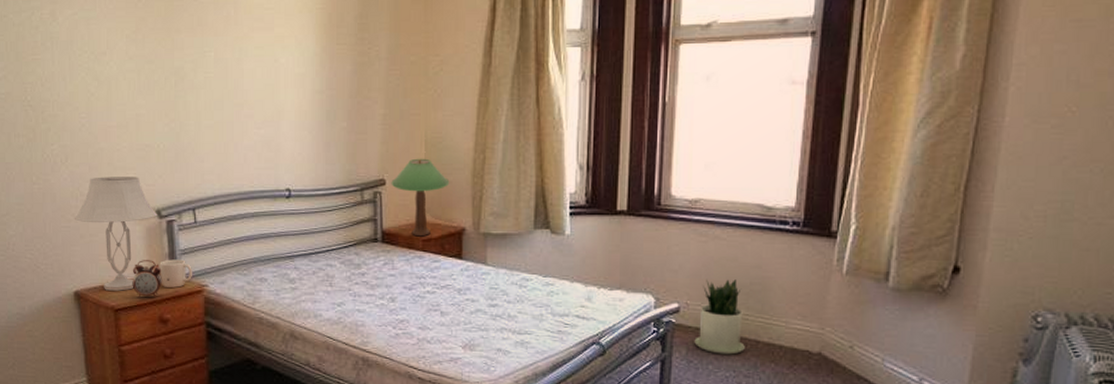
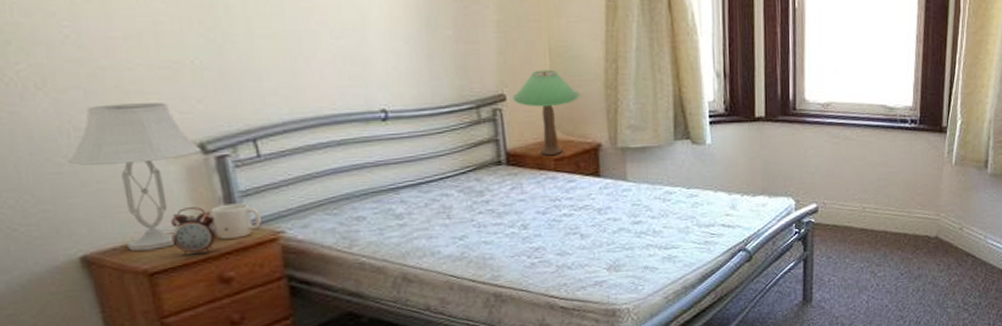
planter: present [694,279,745,355] -> none [832,177,876,248]

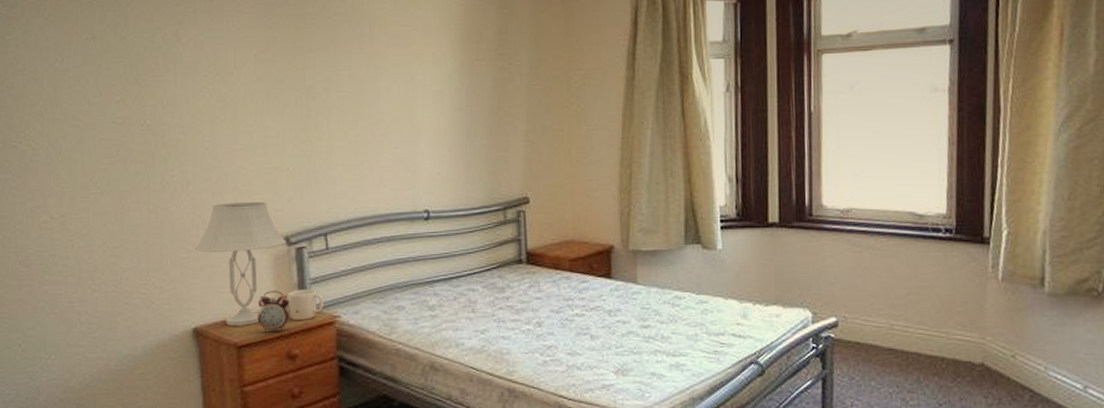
table lamp: present [512,69,581,156] -> none [535,174,596,256]

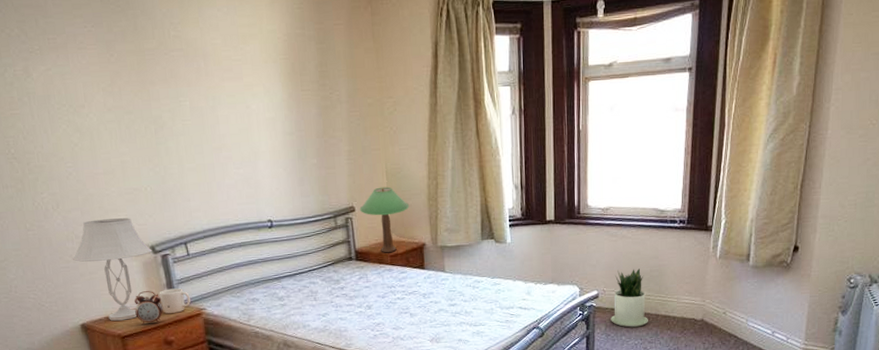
table lamp: none [535,174,596,256] -> present [359,187,410,253]
planter: none [855,290,907,369] -> present [611,269,648,328]

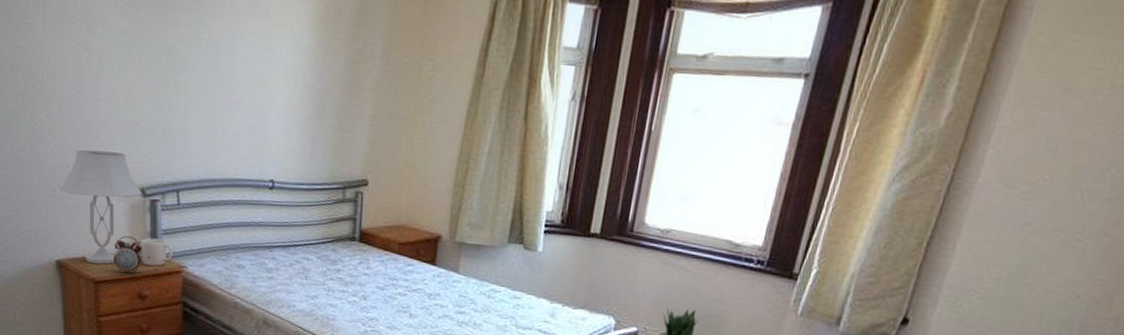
table lamp: present [359,187,410,253] -> none [373,162,431,240]

